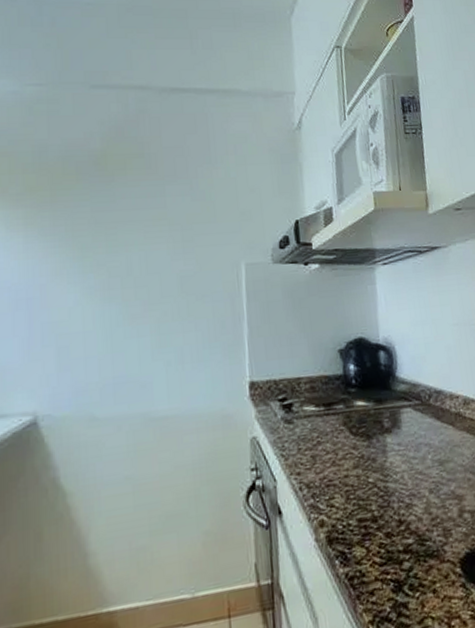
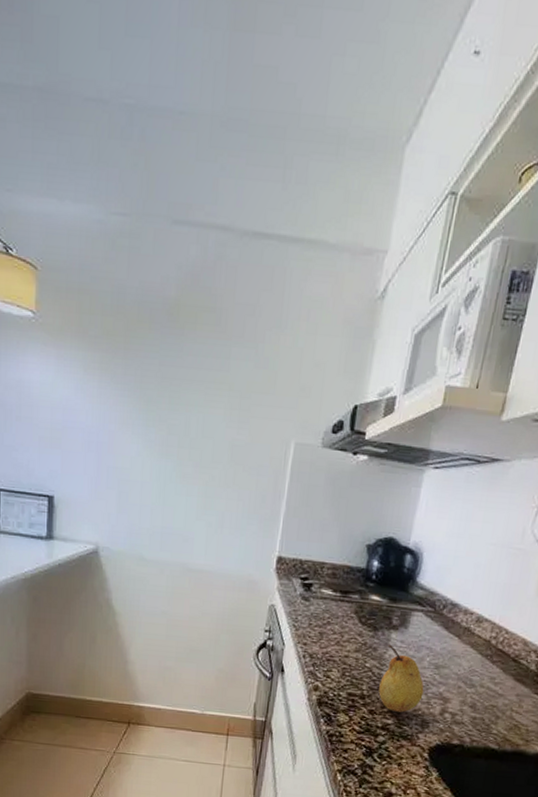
fruit: none [386,450,437,528] -> present [378,644,424,712]

